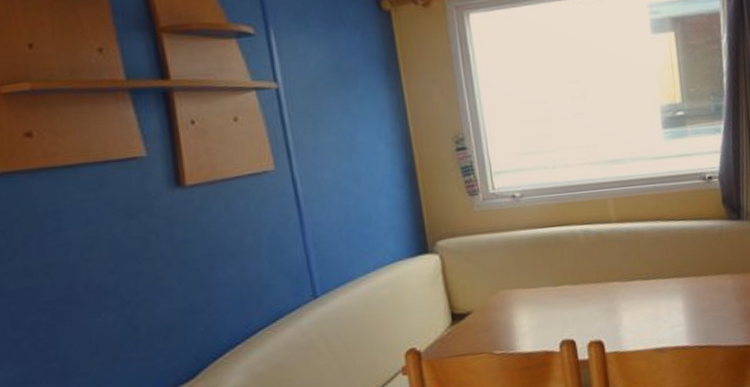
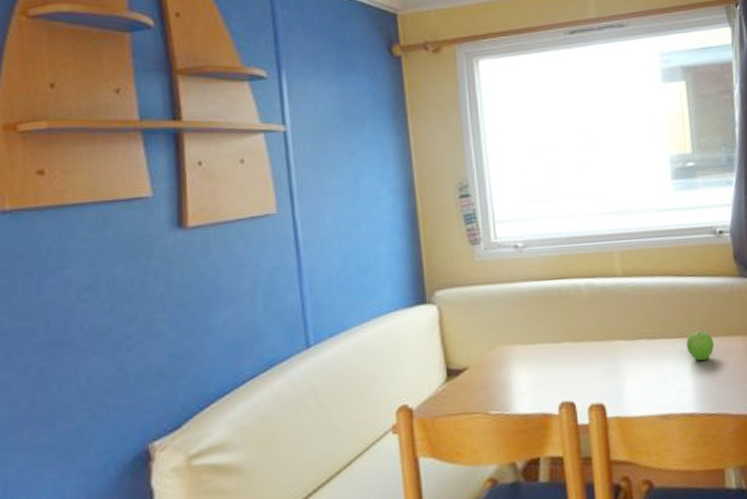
fruit: none [678,270,705,299] -> present [685,330,715,361]

